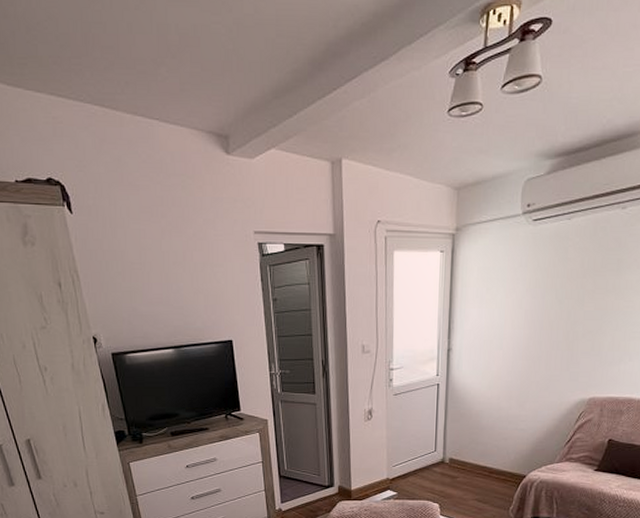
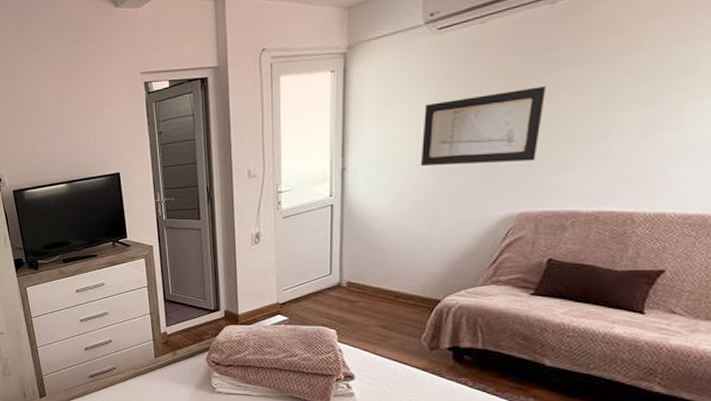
wall art: none [514,284,615,351] -> present [420,86,547,166]

